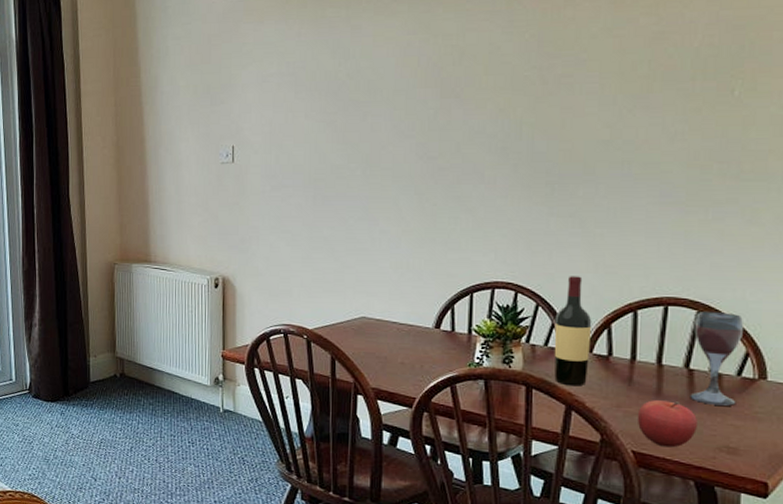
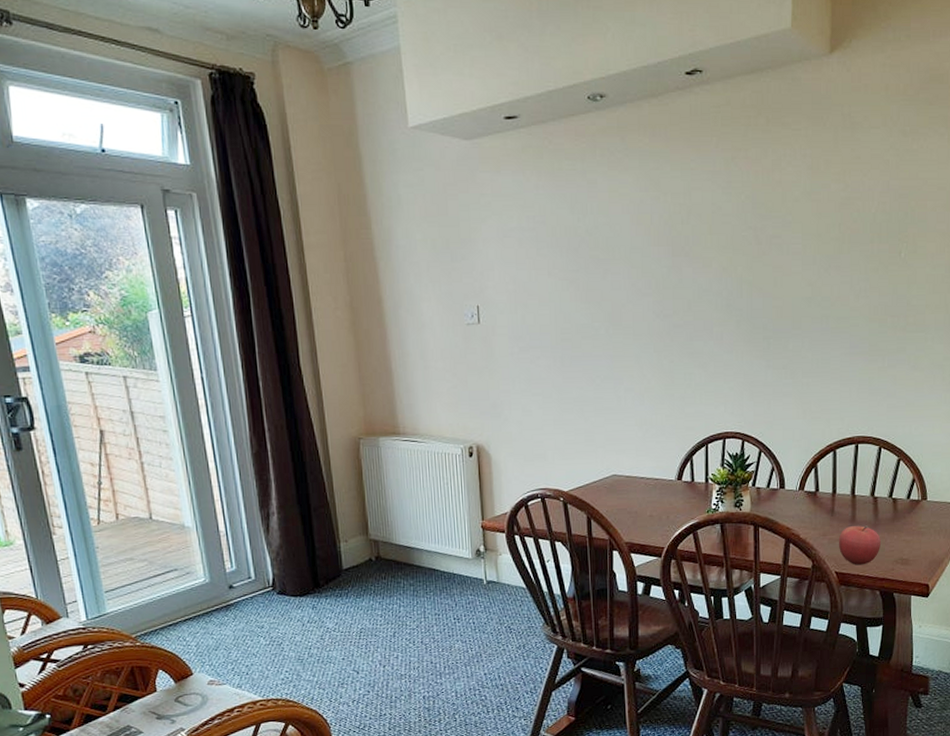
wine bottle: present [554,276,592,386] -> none [774,422,803,522]
cup: present [690,312,743,406] -> none [875,446,910,525]

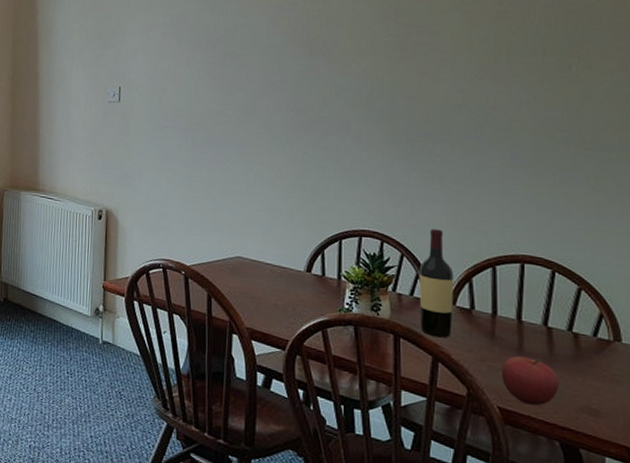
wine bottle: none [774,422,803,522] -> present [419,229,454,338]

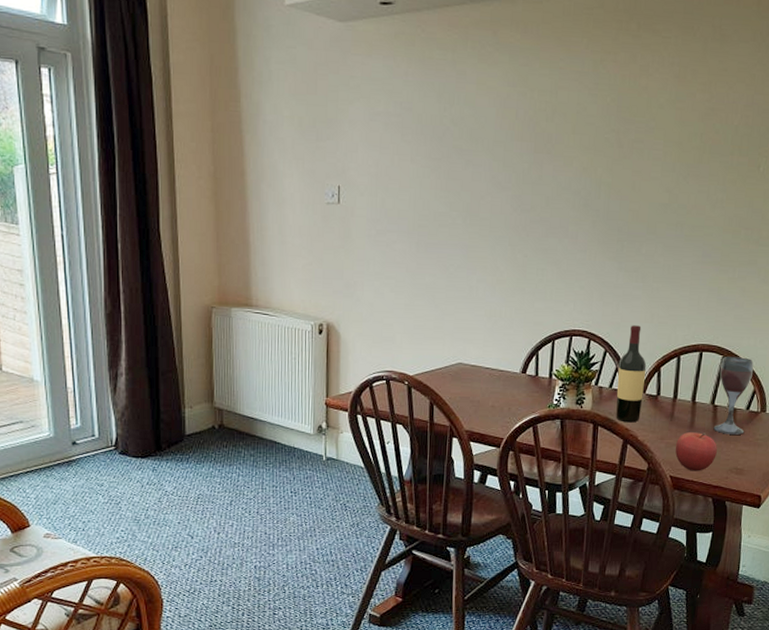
cup: none [549,271,595,366] -> present [713,357,754,435]

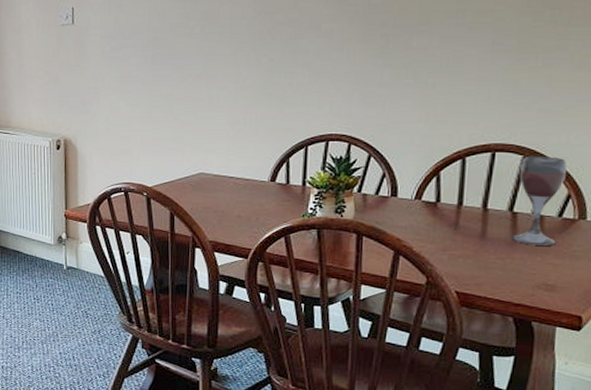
wine bottle: present [616,325,647,423] -> none [384,126,422,232]
fruit: present [675,432,717,471] -> none [461,243,519,287]

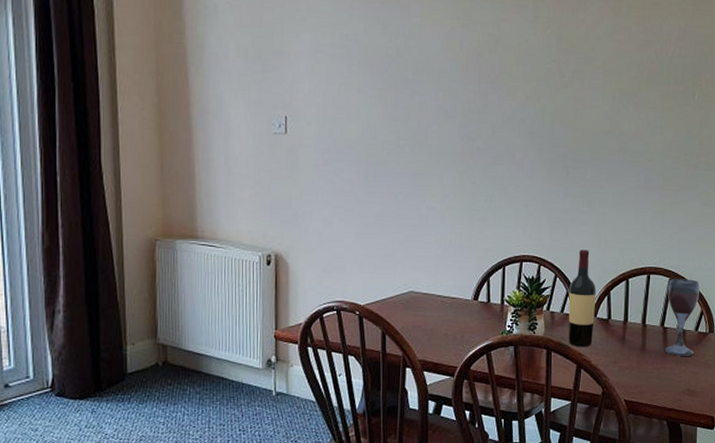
wine bottle: none [384,126,422,232] -> present [568,250,597,347]

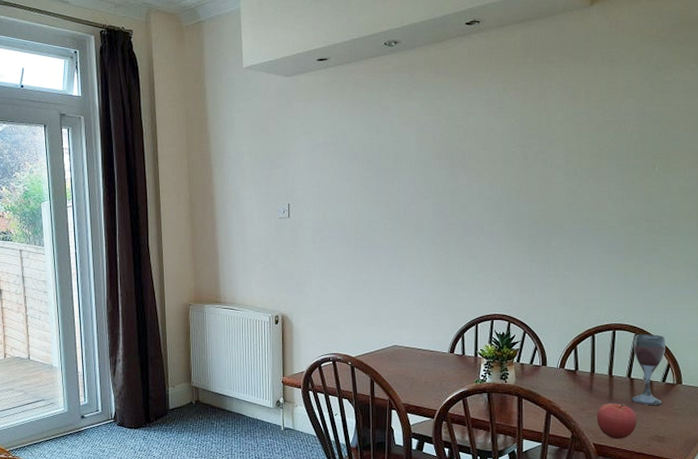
wine bottle: present [568,250,597,347] -> none [537,309,564,395]
fruit: none [628,355,669,394] -> present [596,403,637,439]

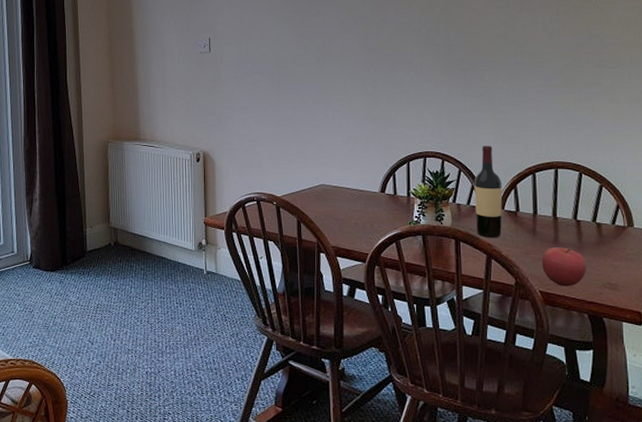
wine bottle: none [537,309,564,395] -> present [474,146,503,238]
cup: present [632,334,665,405] -> none [578,173,613,249]

